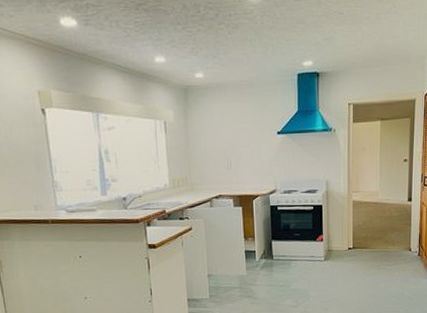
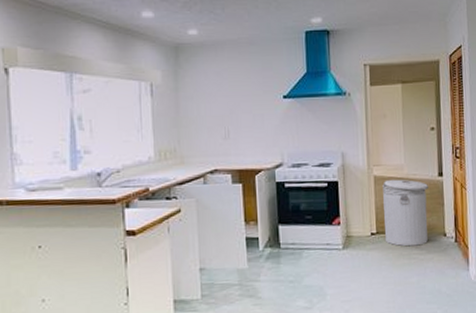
can: none [359,203,400,259] -> present [383,179,430,247]

